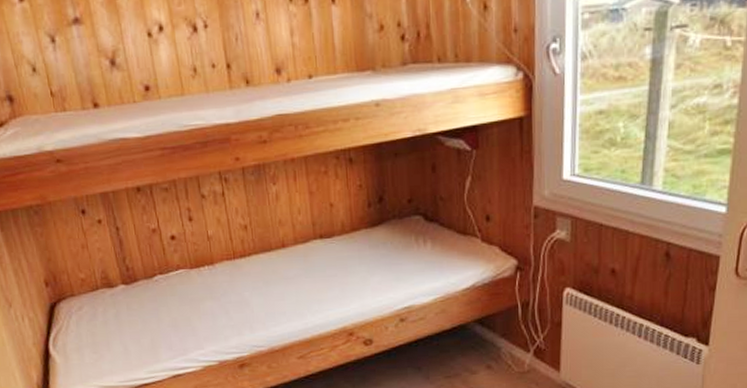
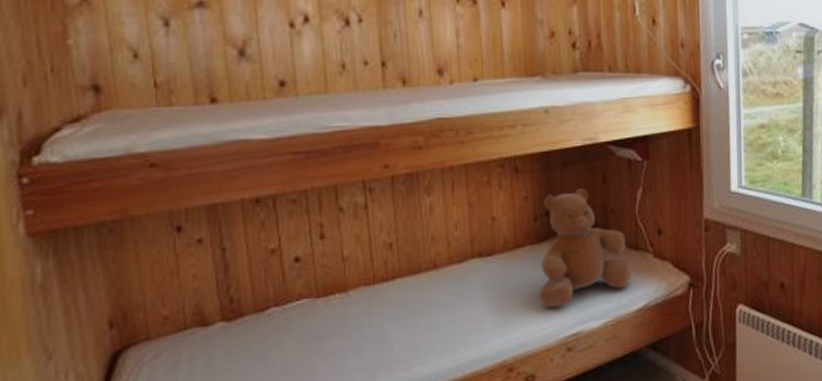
teddy bear: none [374,177,461,284] -> present [539,188,633,308]

